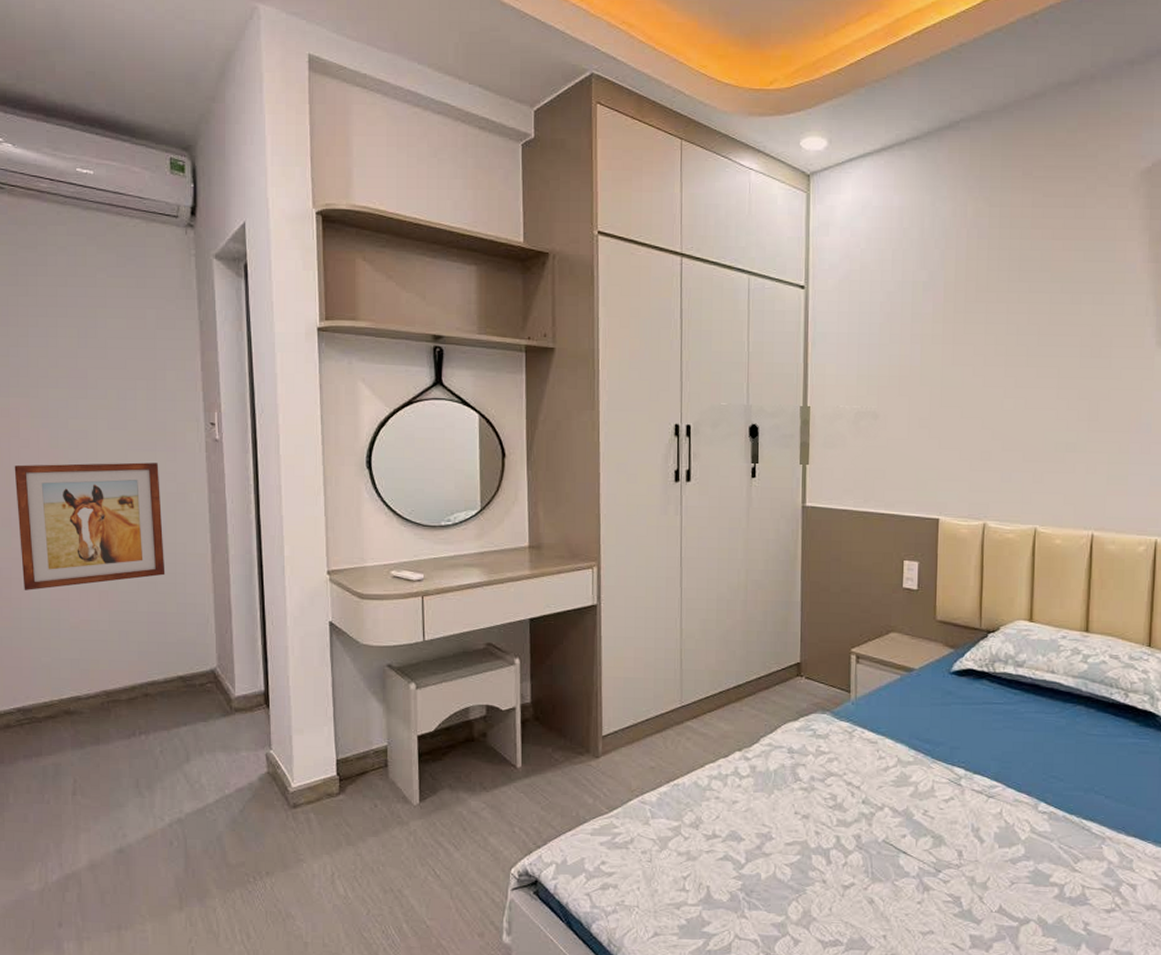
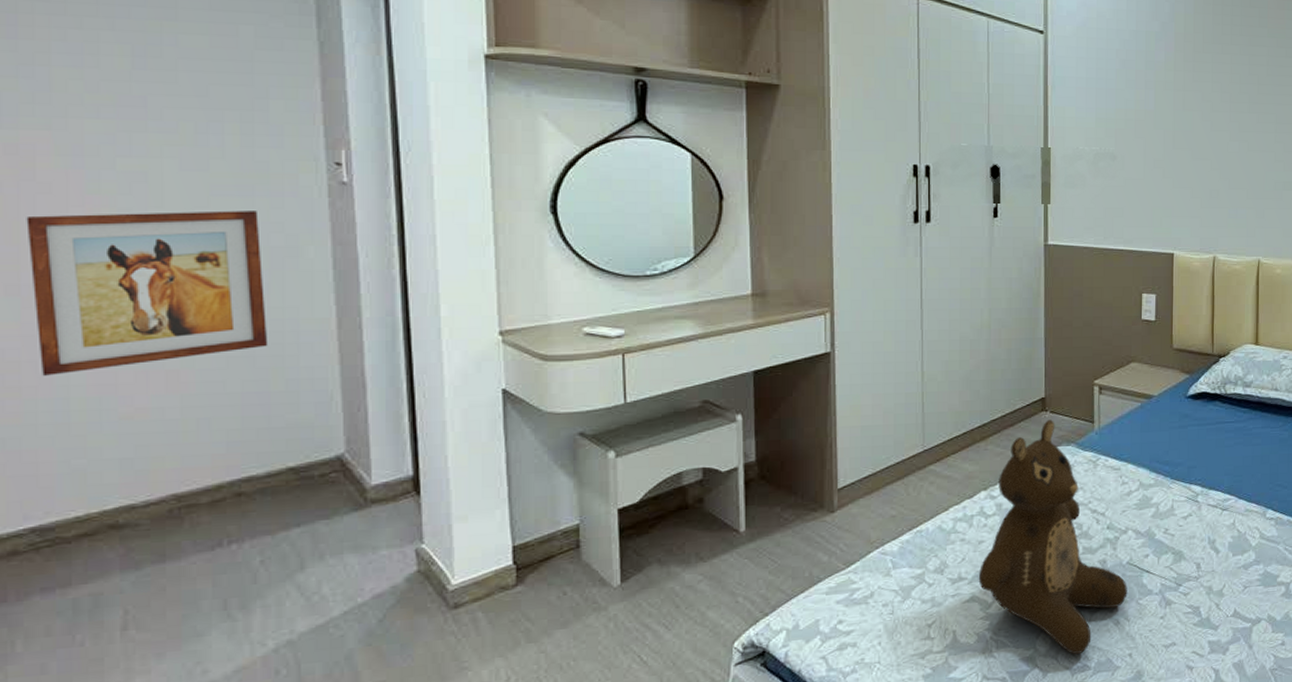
teddy bear: none [732,685,883,928] -> present [978,420,1127,655]

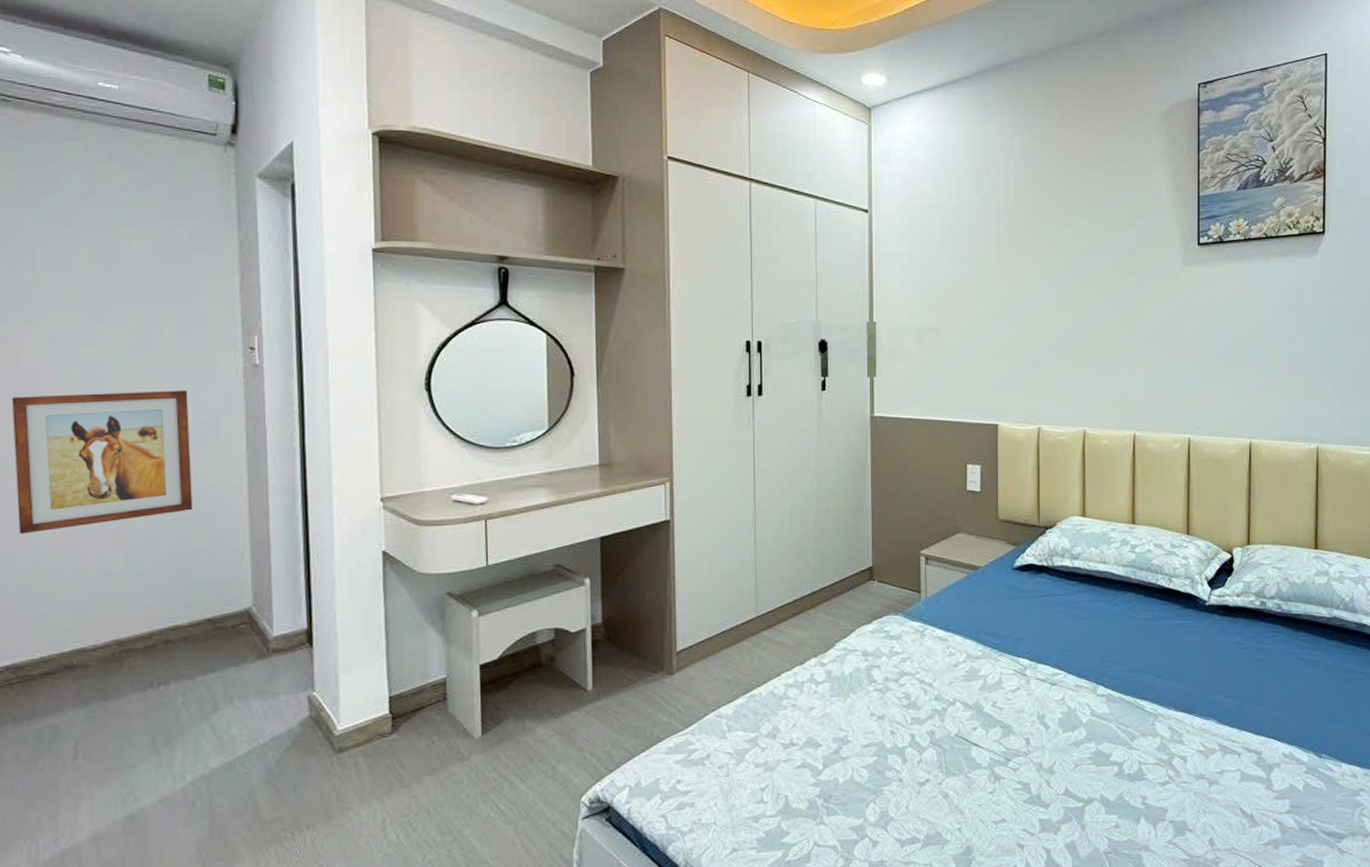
teddy bear: present [978,420,1127,655] -> none [809,589,956,827]

